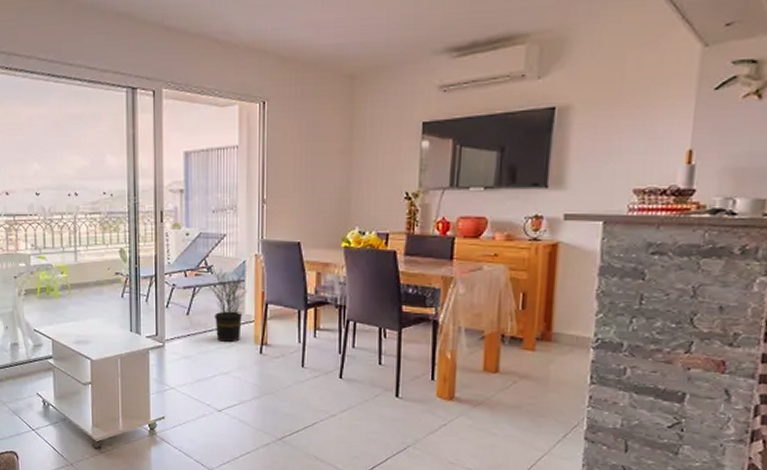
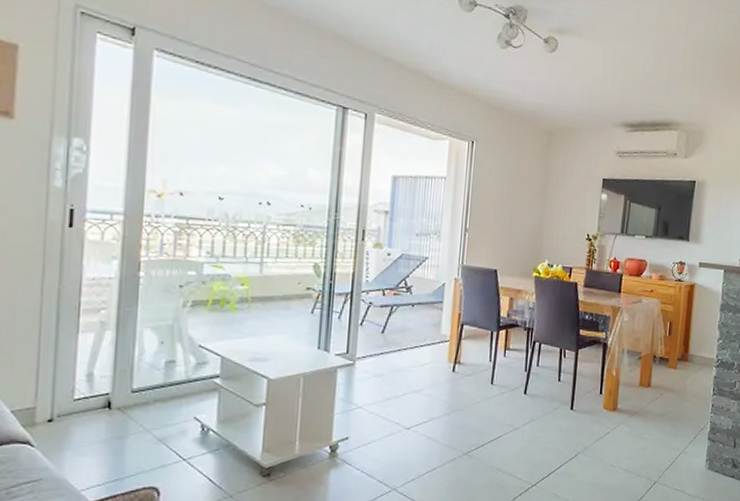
potted plant: present [206,265,249,343] -> none [404,286,448,361]

